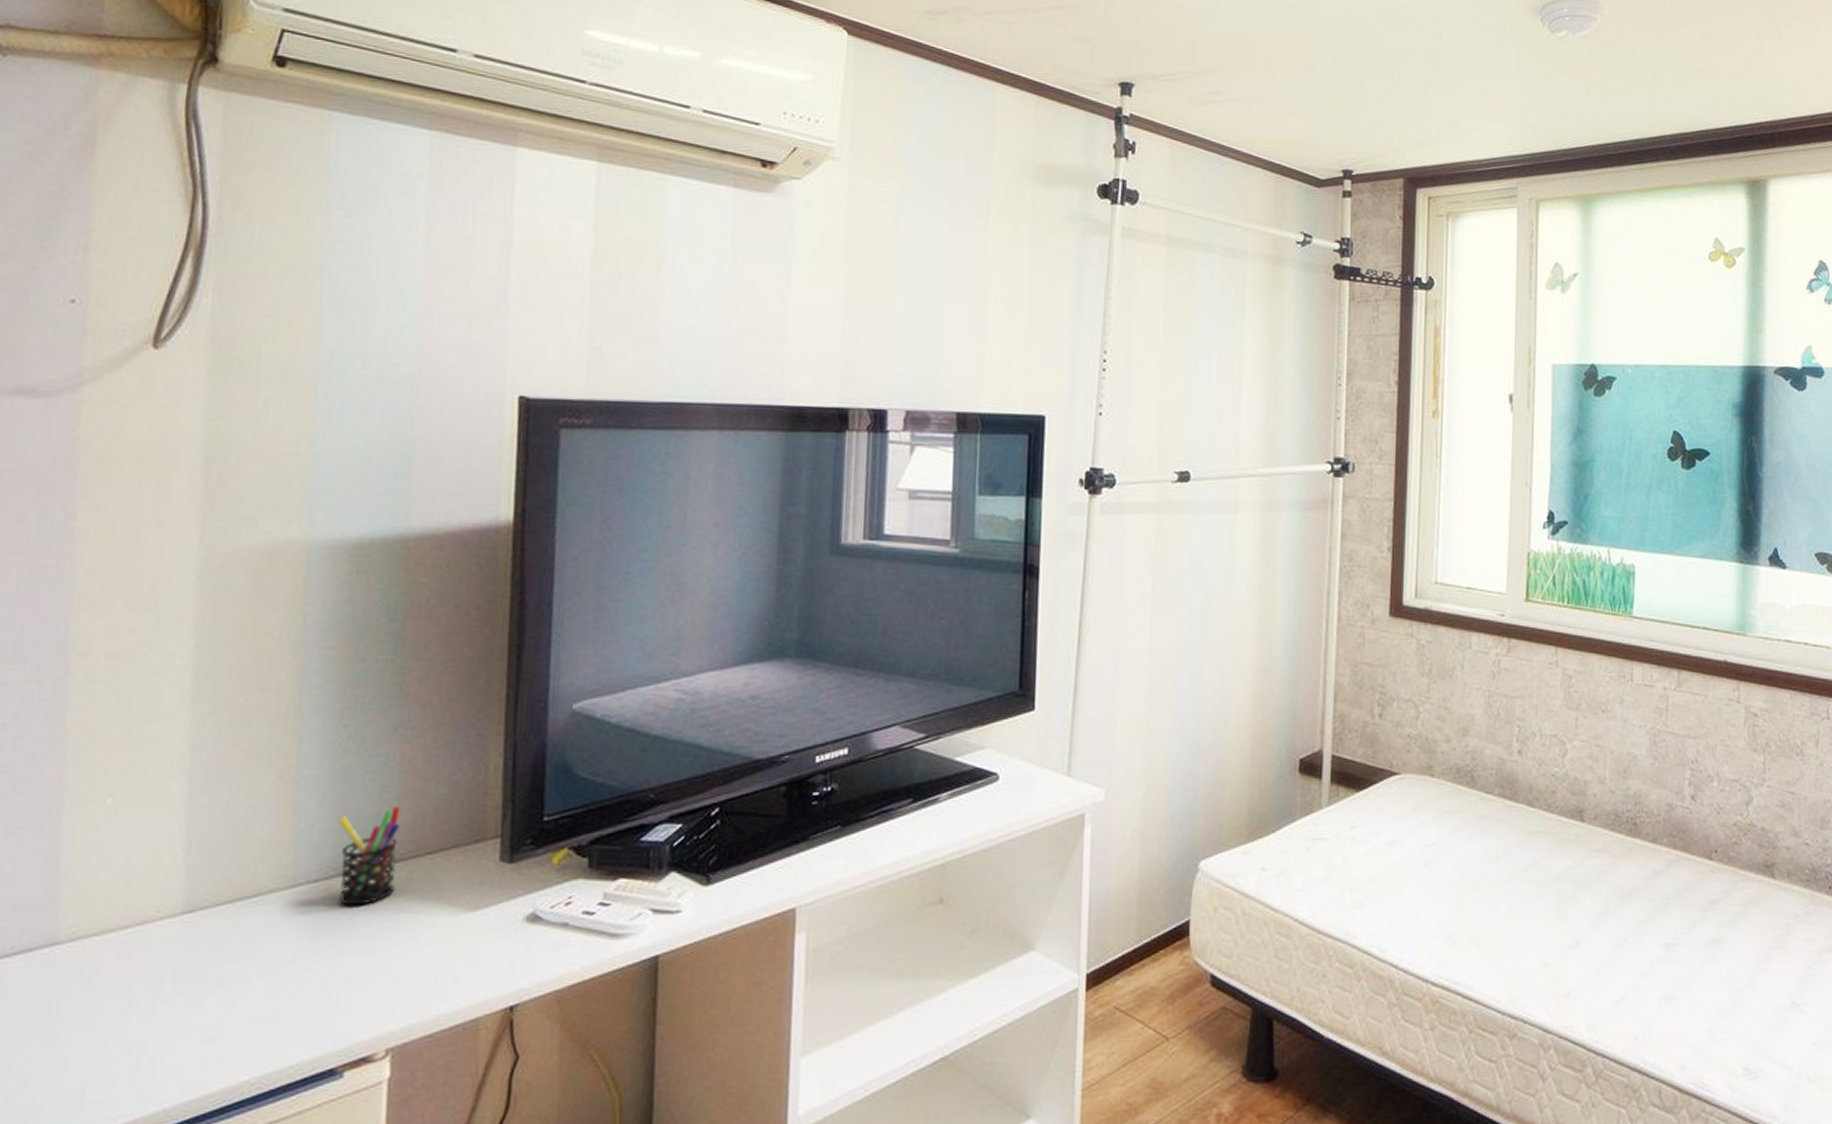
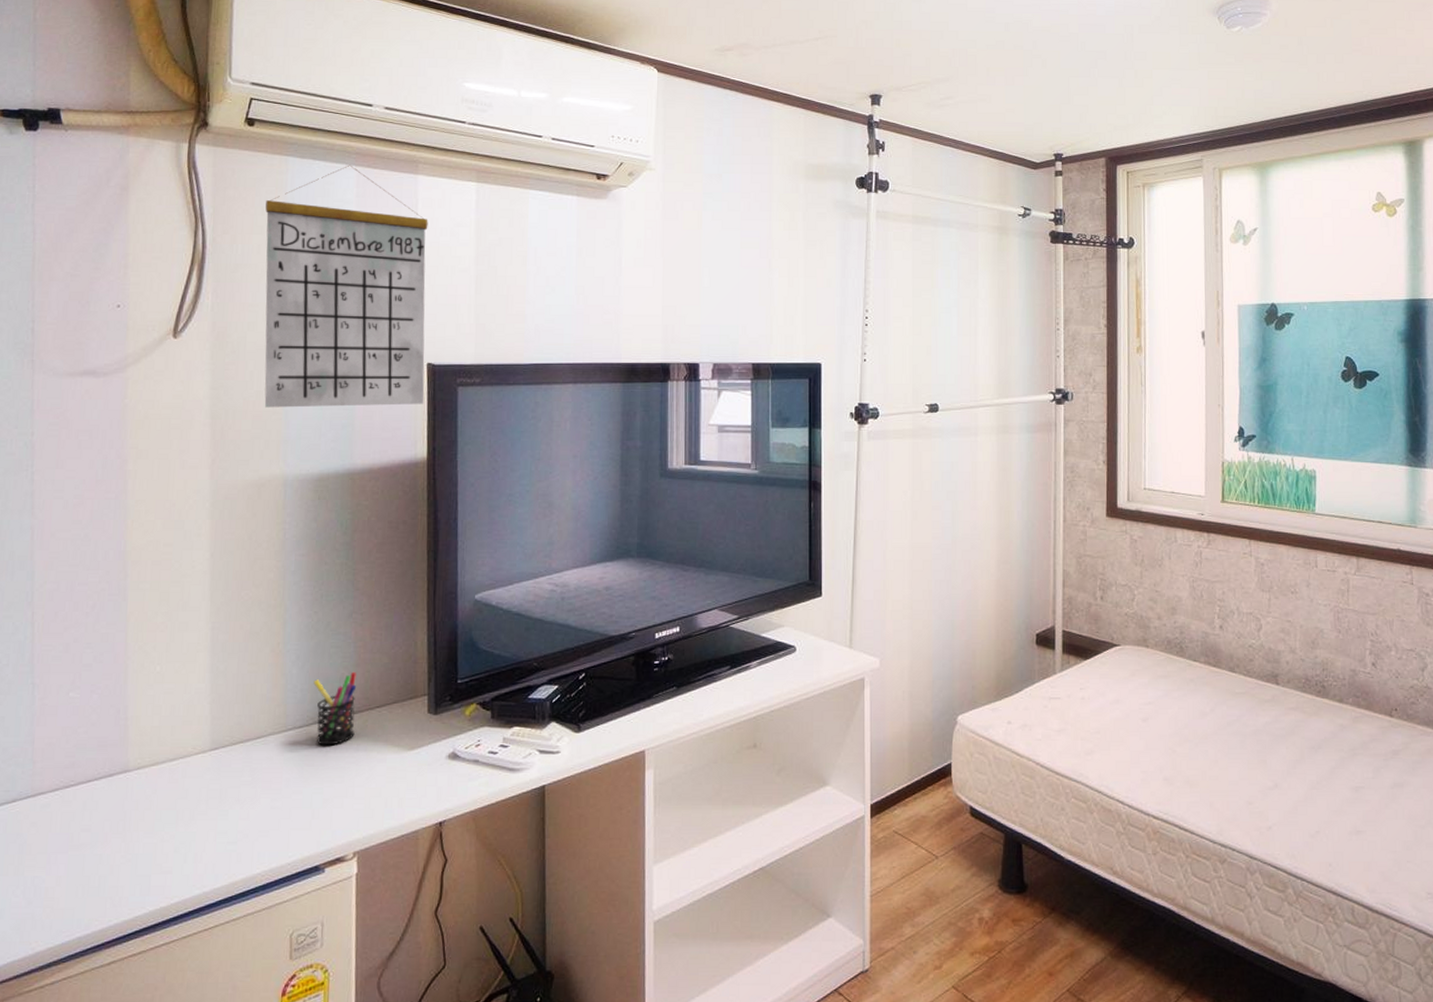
calendar: none [283,127,529,451] -> present [264,165,428,408]

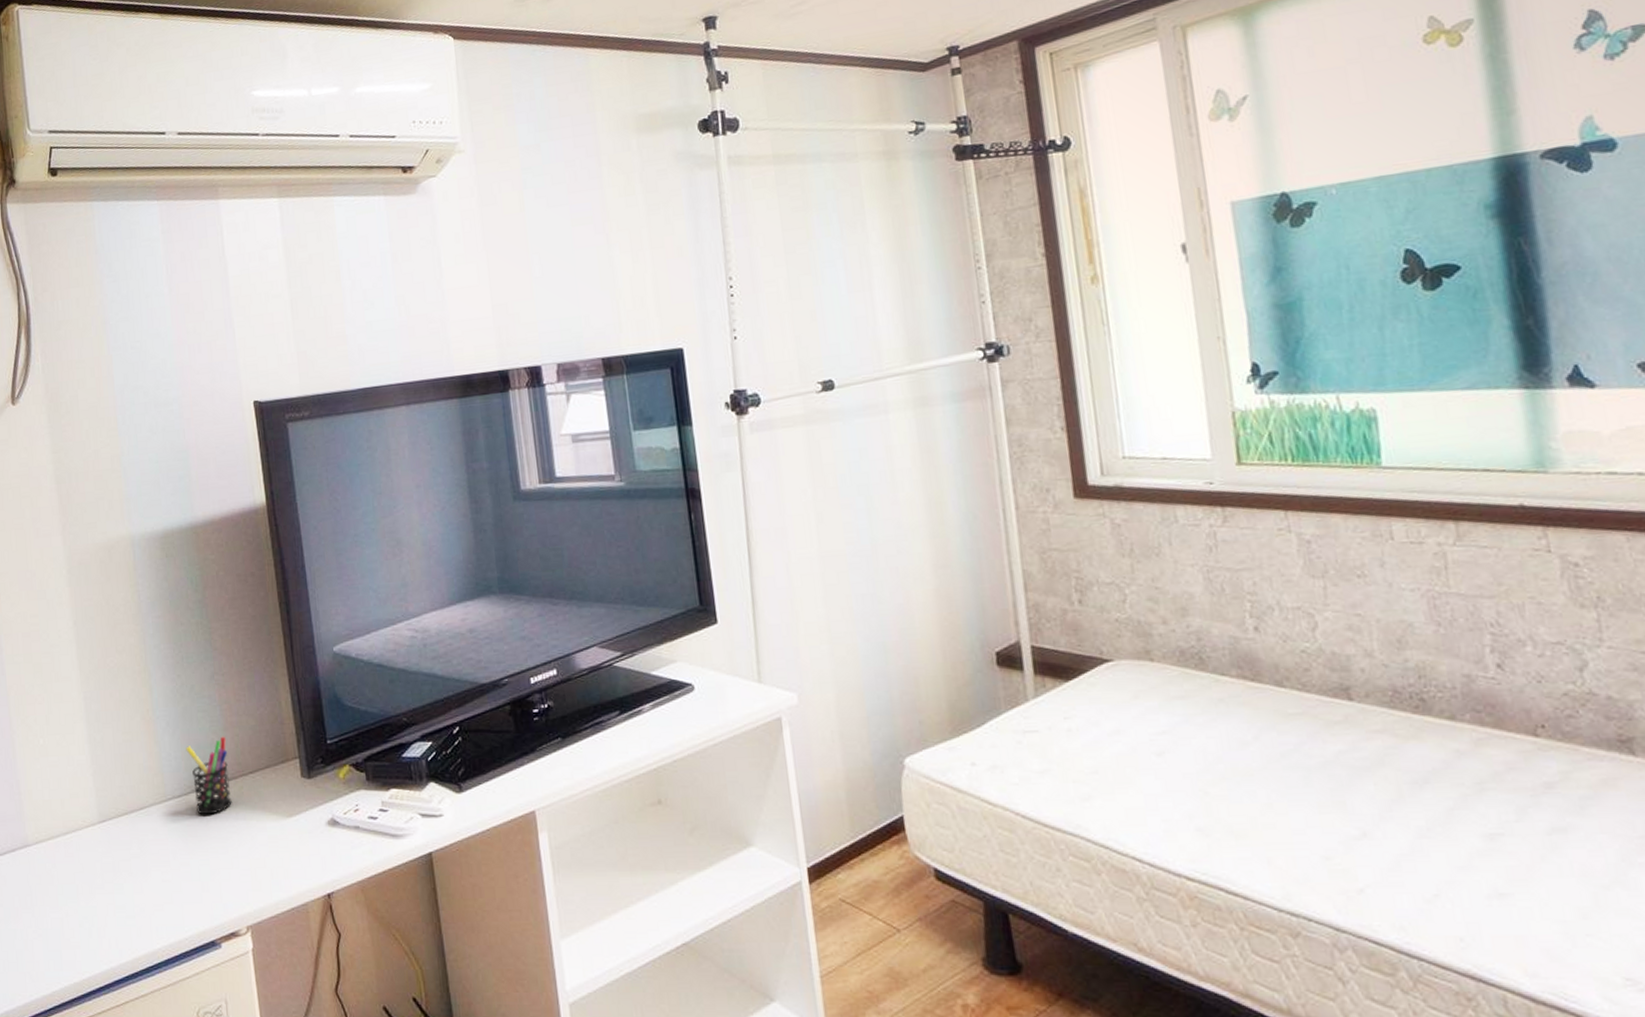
calendar: present [264,165,428,408] -> none [78,200,256,466]

